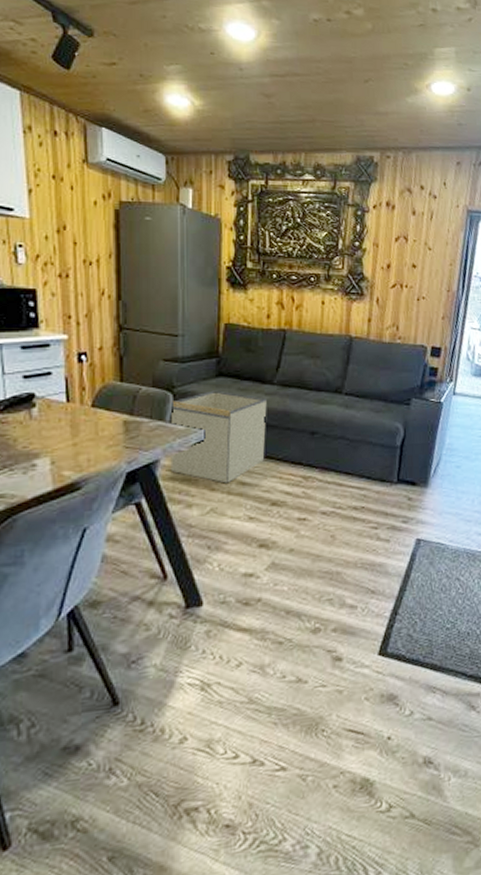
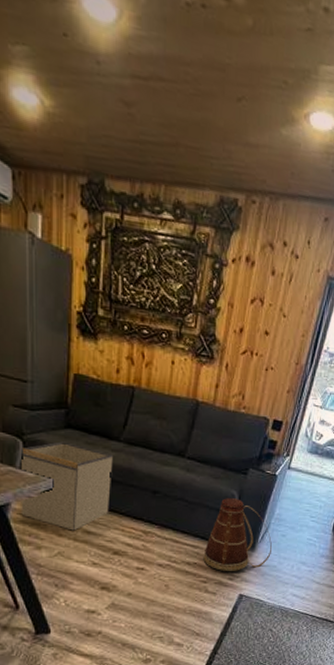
basket: none [371,431,447,514] -> present [203,498,272,571]

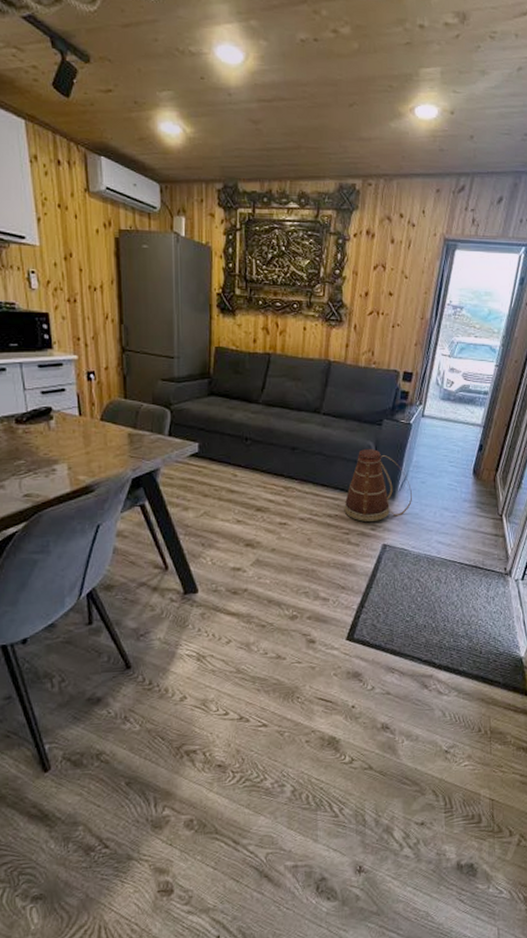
storage bin: present [20,441,113,531] -> none [168,408,253,491]

